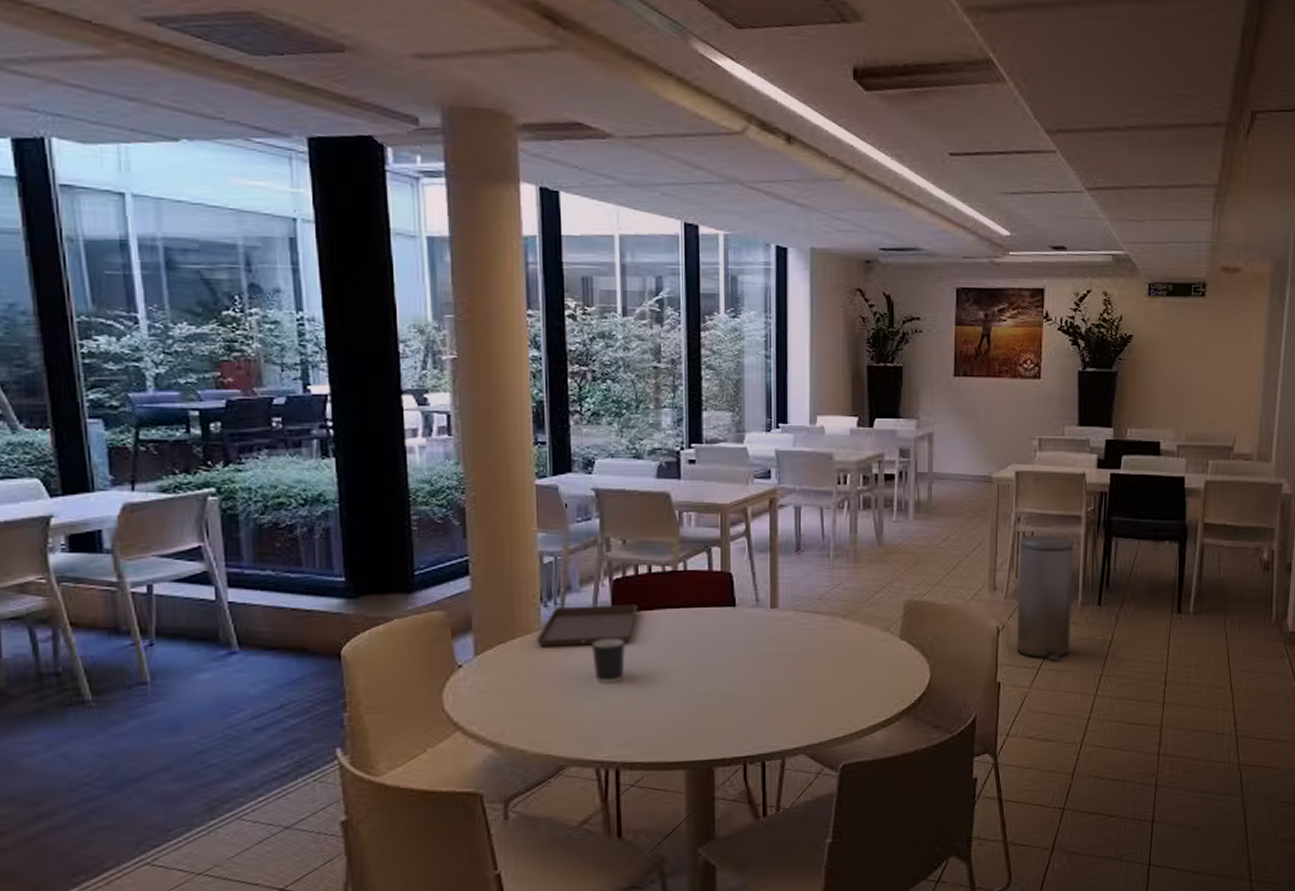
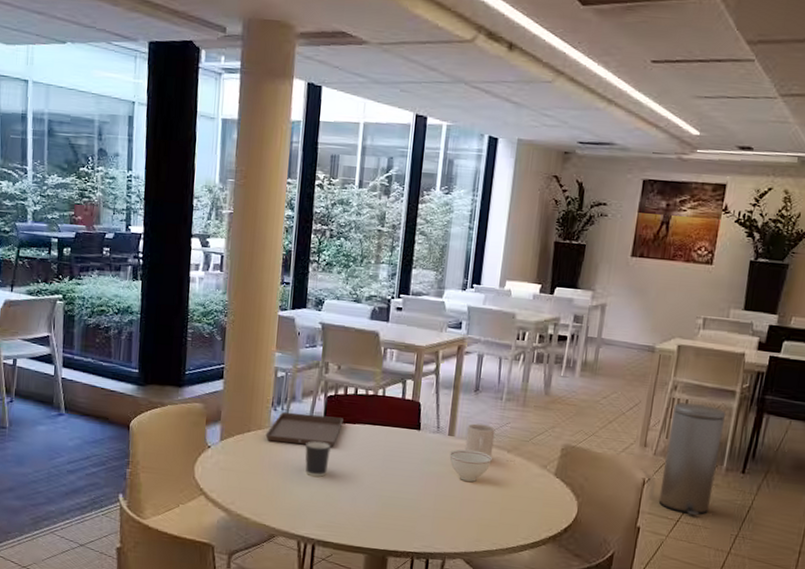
bowl: none [775,621,827,661] -> present [449,449,493,483]
cup: none [792,589,826,627] -> present [464,423,495,457]

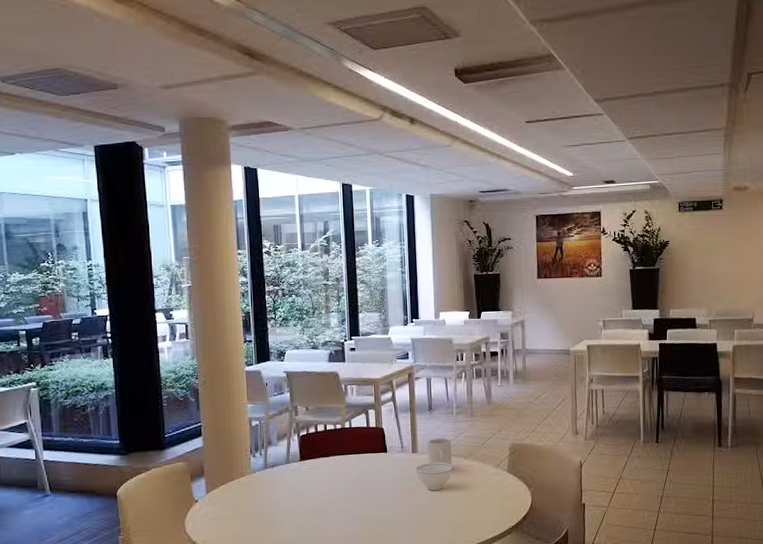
tray: present [265,411,344,447] -> none [248,453,318,486]
mug: present [305,441,331,477] -> none [286,478,311,511]
pedal bin: present [658,402,726,515] -> none [593,391,637,485]

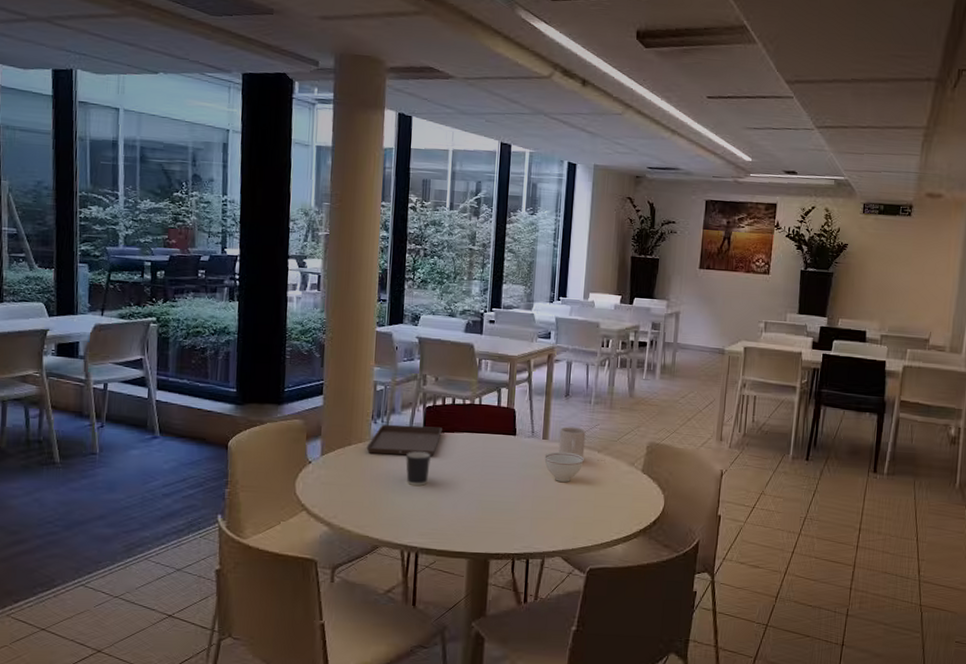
tray: none [248,453,318,486] -> present [366,424,442,456]
mug: none [286,478,311,511] -> present [406,451,432,486]

